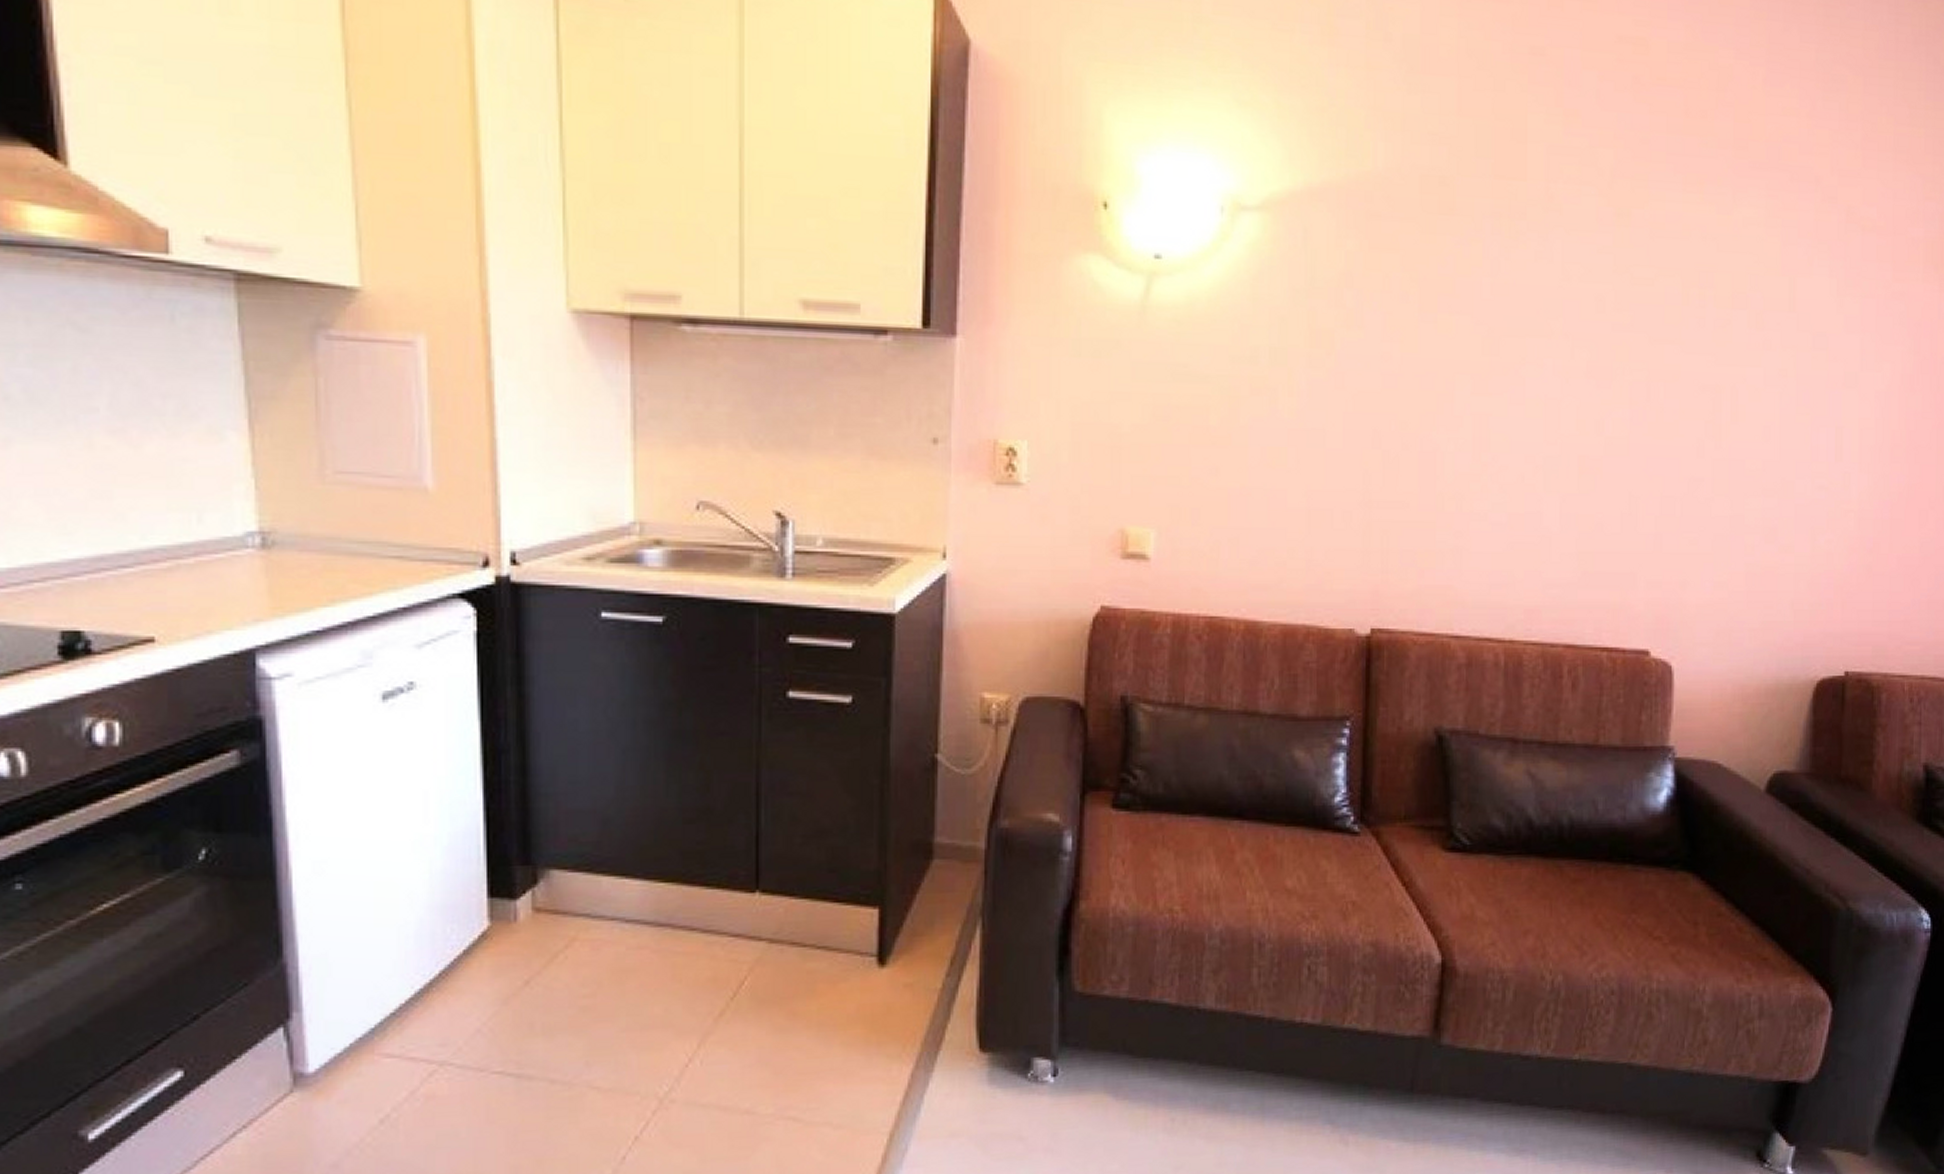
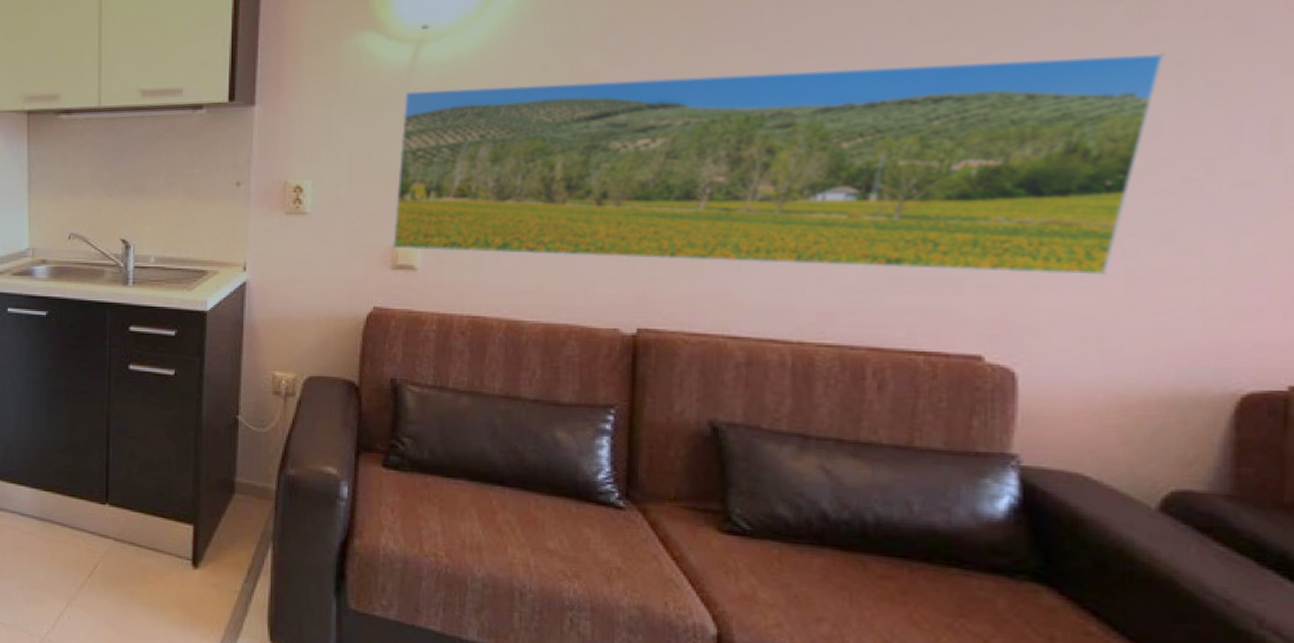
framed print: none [1121,335,1773,570] -> present [391,53,1166,275]

